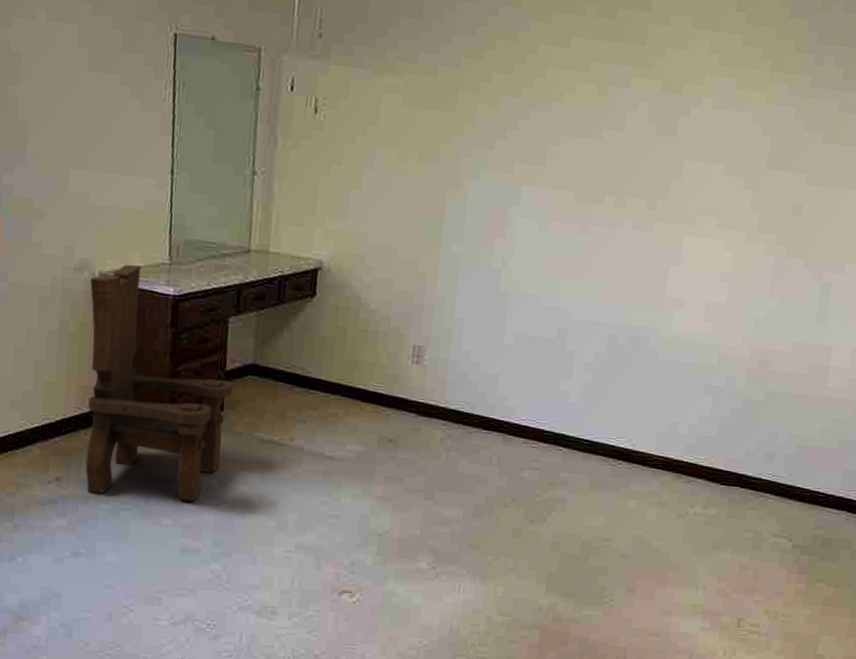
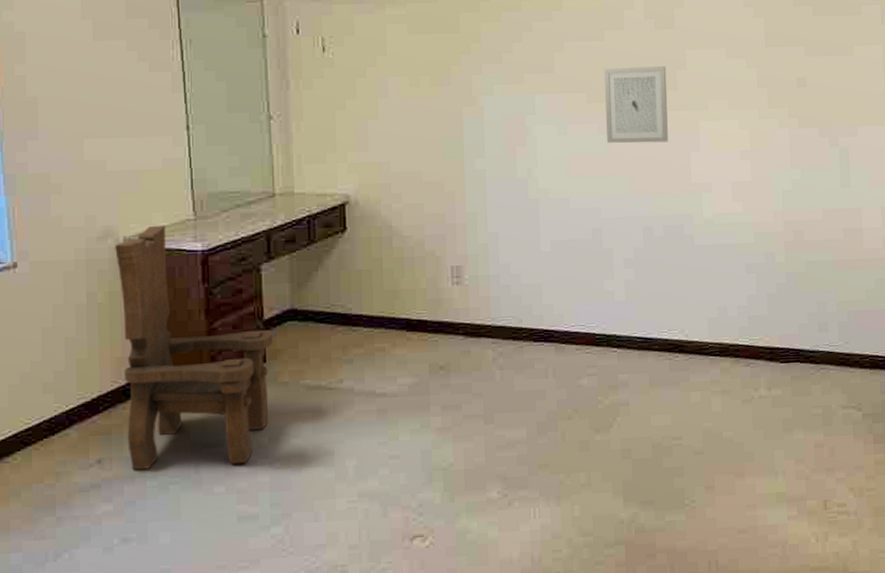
wall art: none [586,168,661,253] -> present [604,65,668,144]

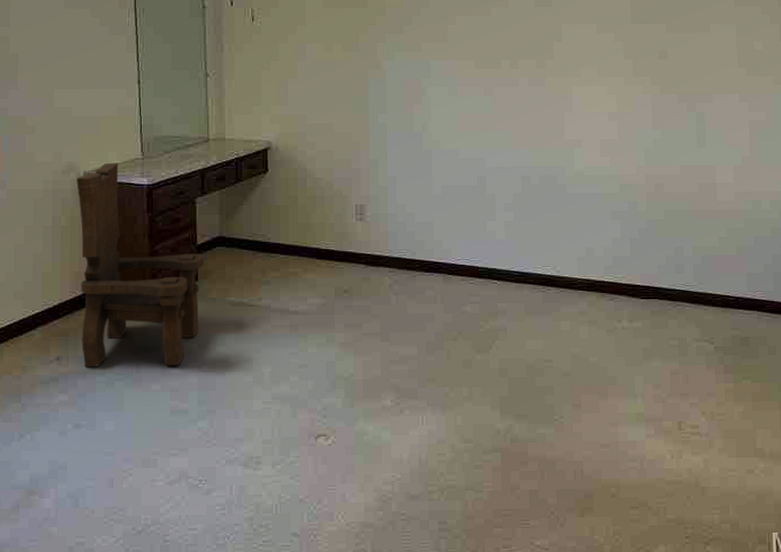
wall art: present [604,65,668,144] -> none [490,38,545,104]

